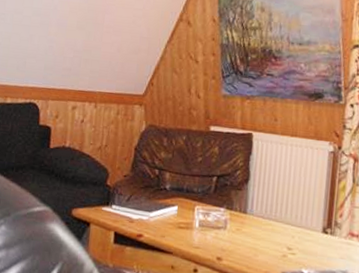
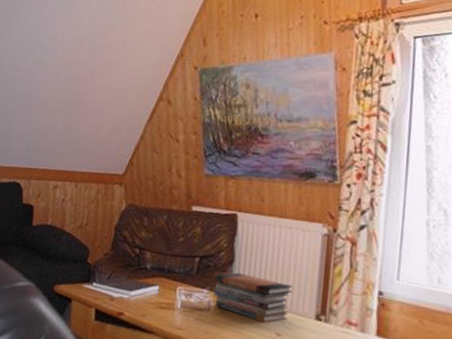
book stack: none [230,190,303,238] -> present [213,272,293,323]

